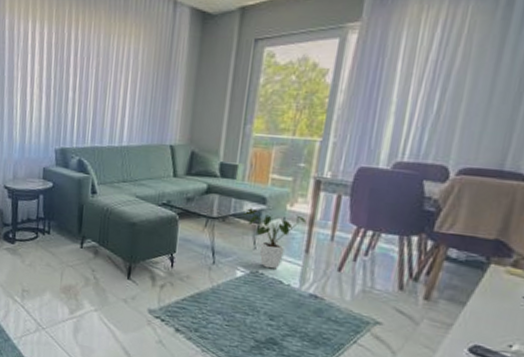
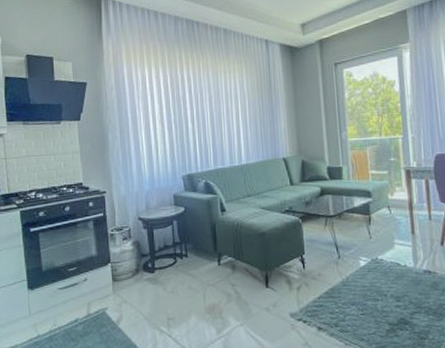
house plant: present [243,208,307,270] -> none [354,202,407,254]

